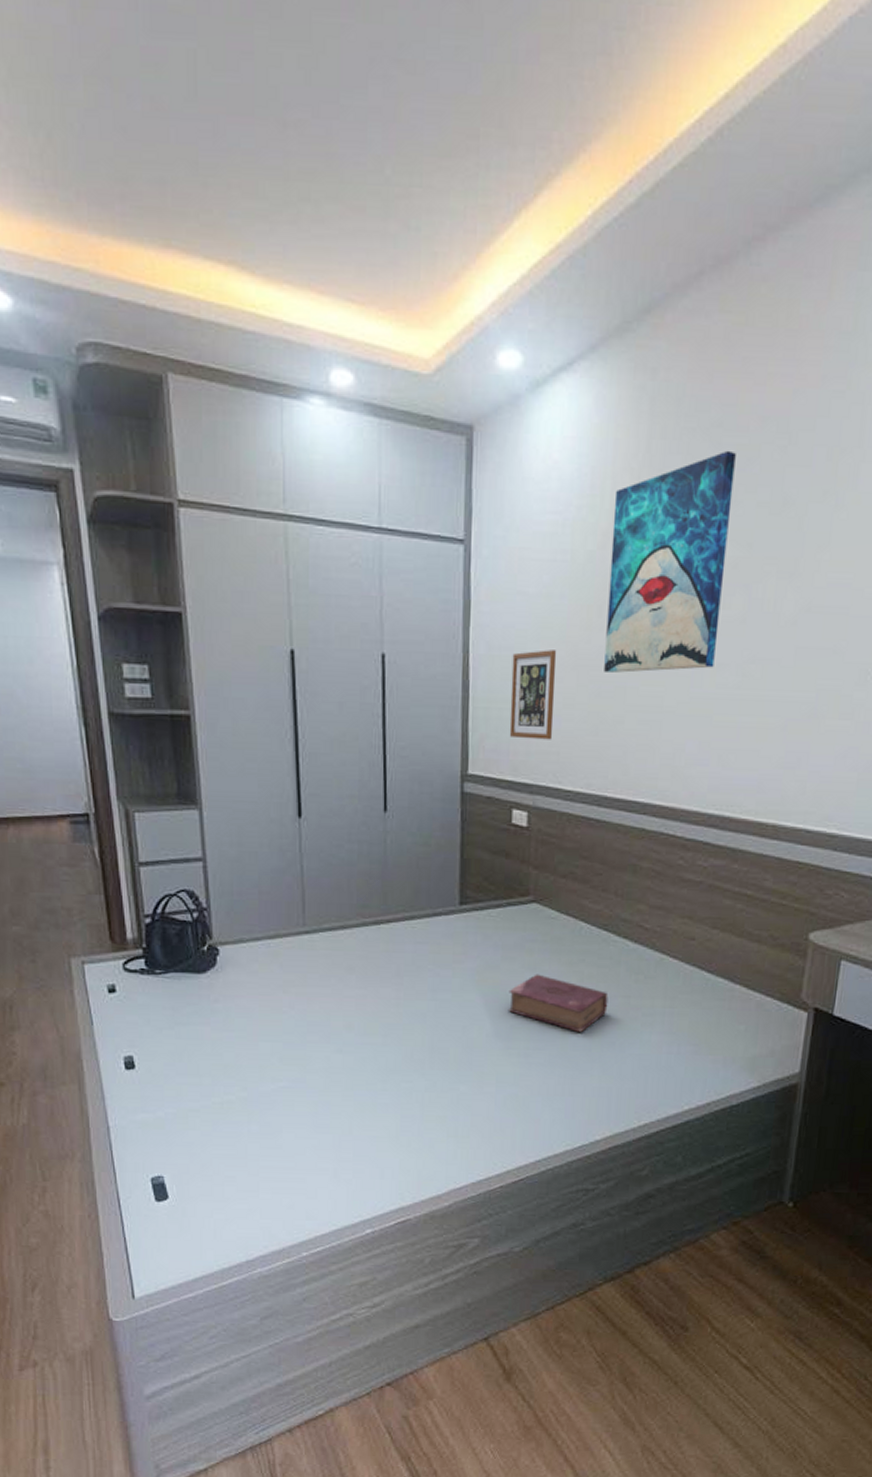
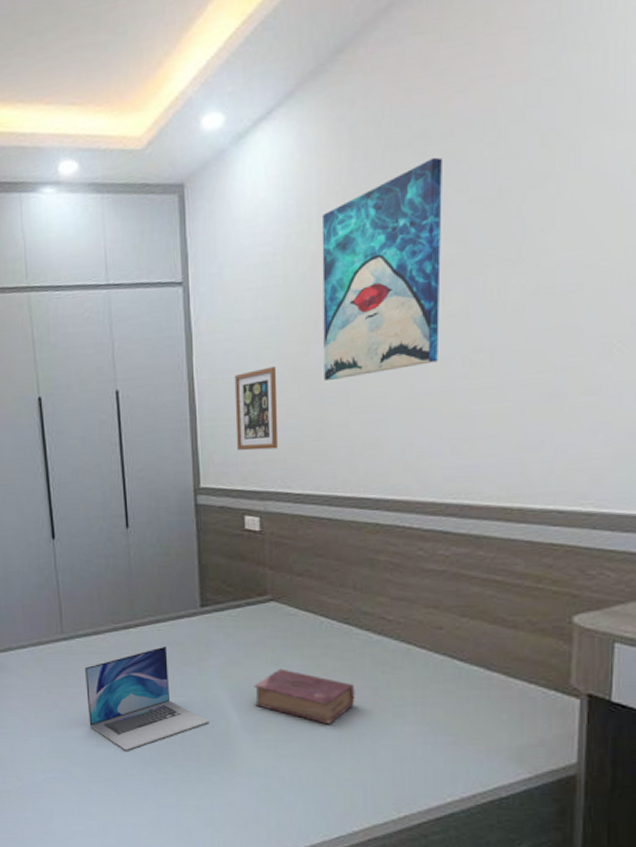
laptop: none [328,945,461,1058] -> present [85,646,210,751]

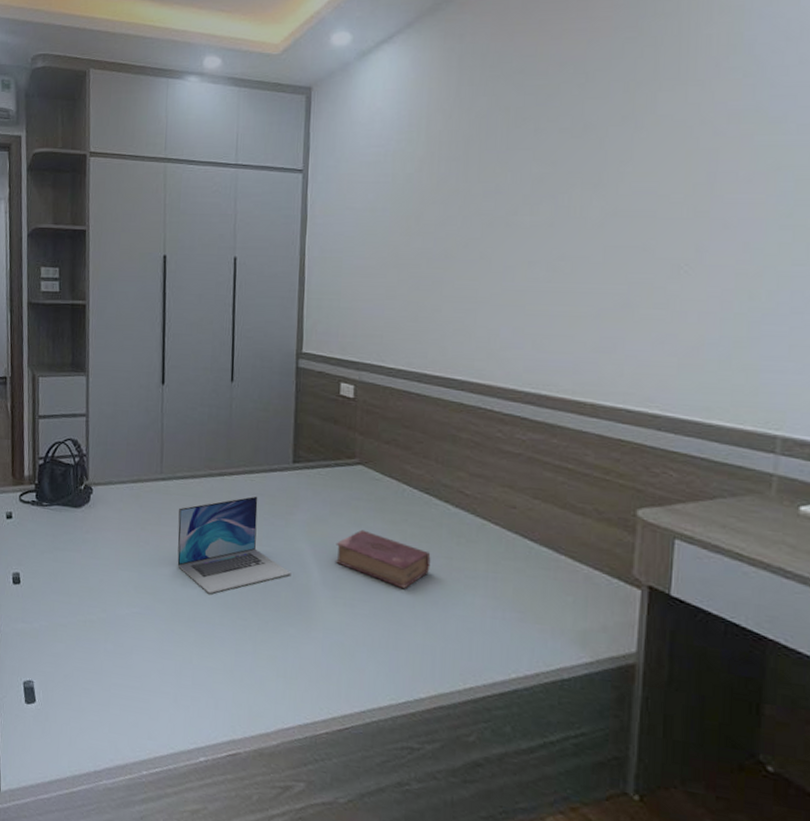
picture frame: present [234,367,279,451] -> none [338,252,380,325]
wall art: present [321,157,442,380] -> none [422,90,537,270]

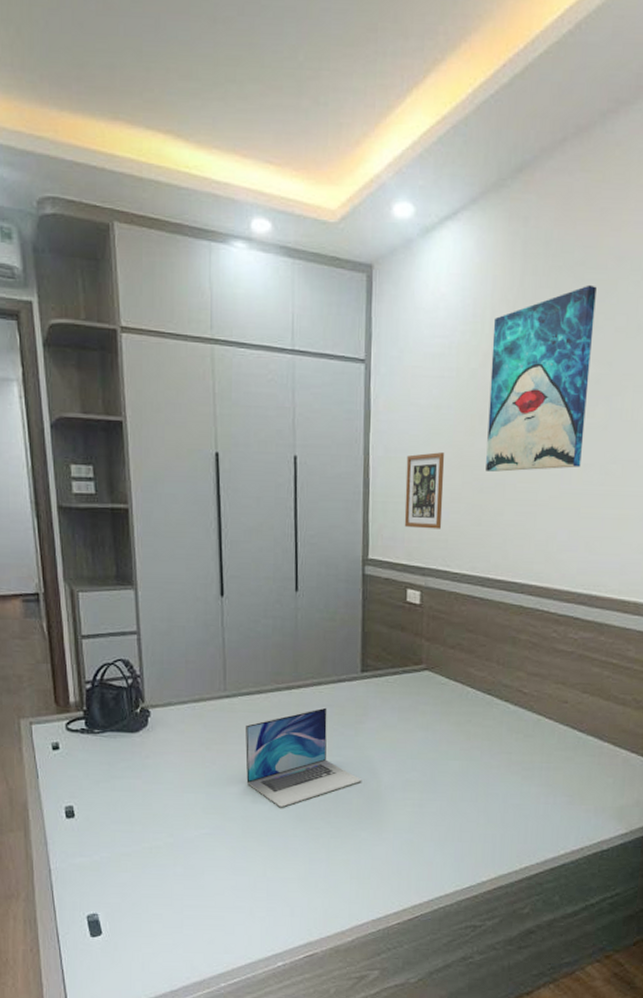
book: present [335,529,431,589] -> none [404,733,492,786]
picture frame: none [338,252,380,325] -> present [404,452,445,529]
wall art: none [422,90,537,270] -> present [486,284,597,472]

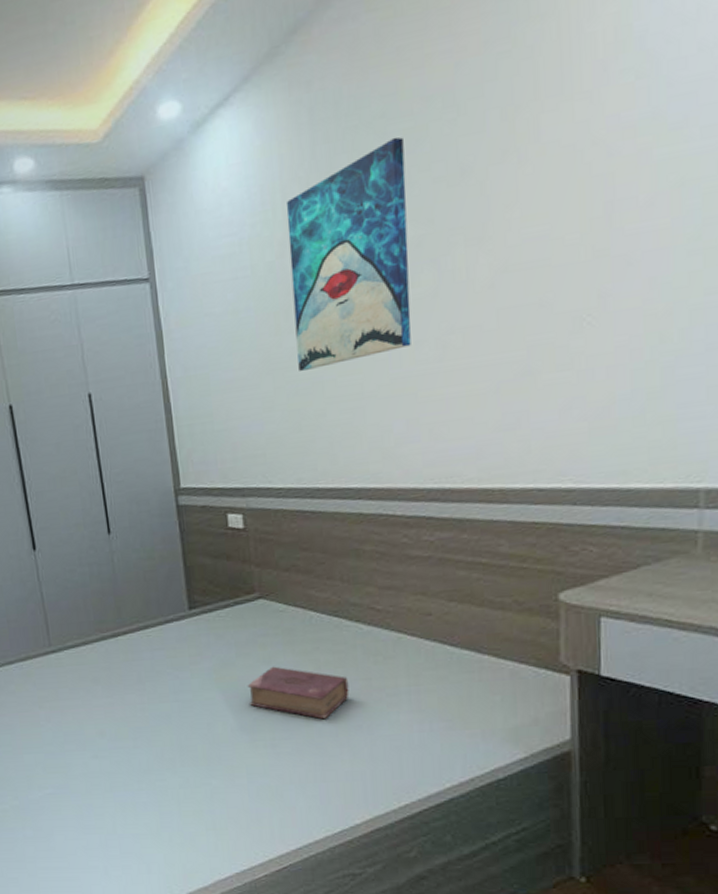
laptop: present [245,707,362,808] -> none [76,651,205,761]
picture frame: present [404,452,445,529] -> none [208,360,257,447]
book: none [404,733,492,786] -> present [247,666,350,720]

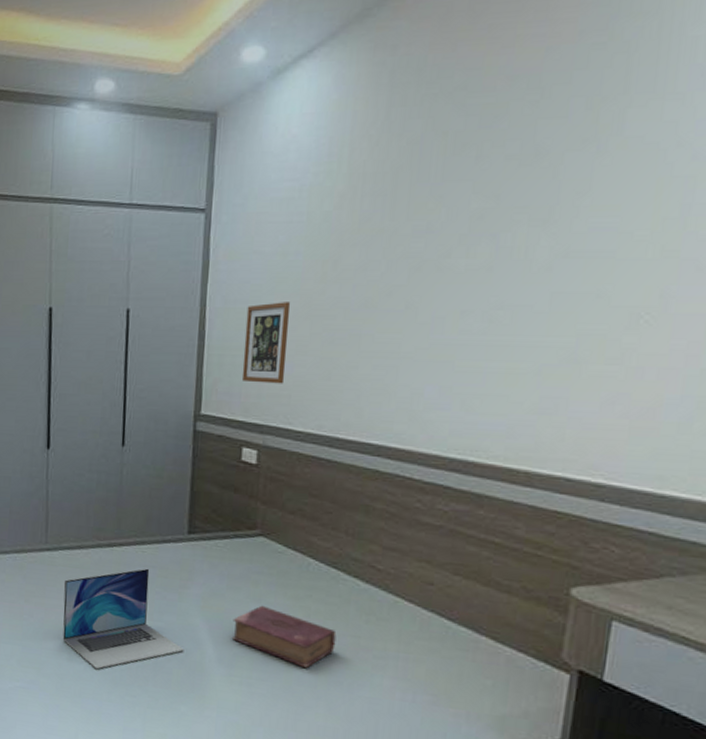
laptop: none [76,651,205,761] -> present [62,568,184,670]
picture frame: none [208,360,257,447] -> present [241,302,291,384]
wall art: present [286,137,411,371] -> none [338,110,481,321]

